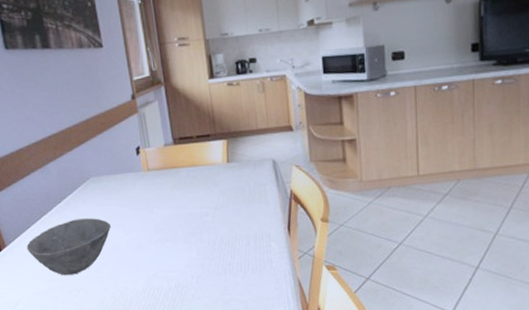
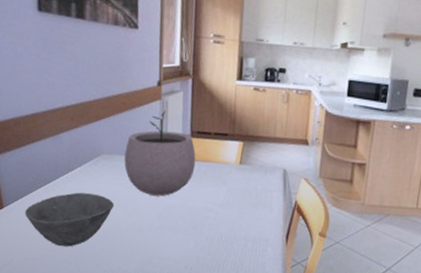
plant pot: none [112,122,184,210] -> present [124,110,196,196]

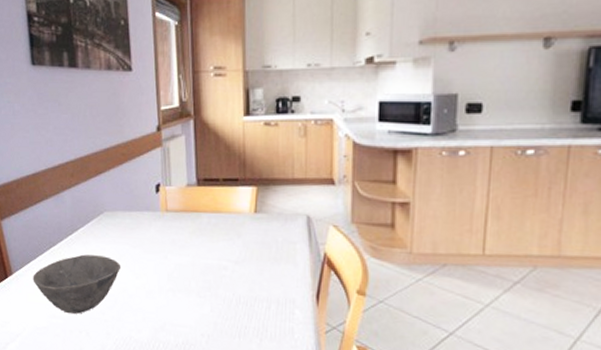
plant pot: present [124,110,196,196] -> none [128,158,205,255]

